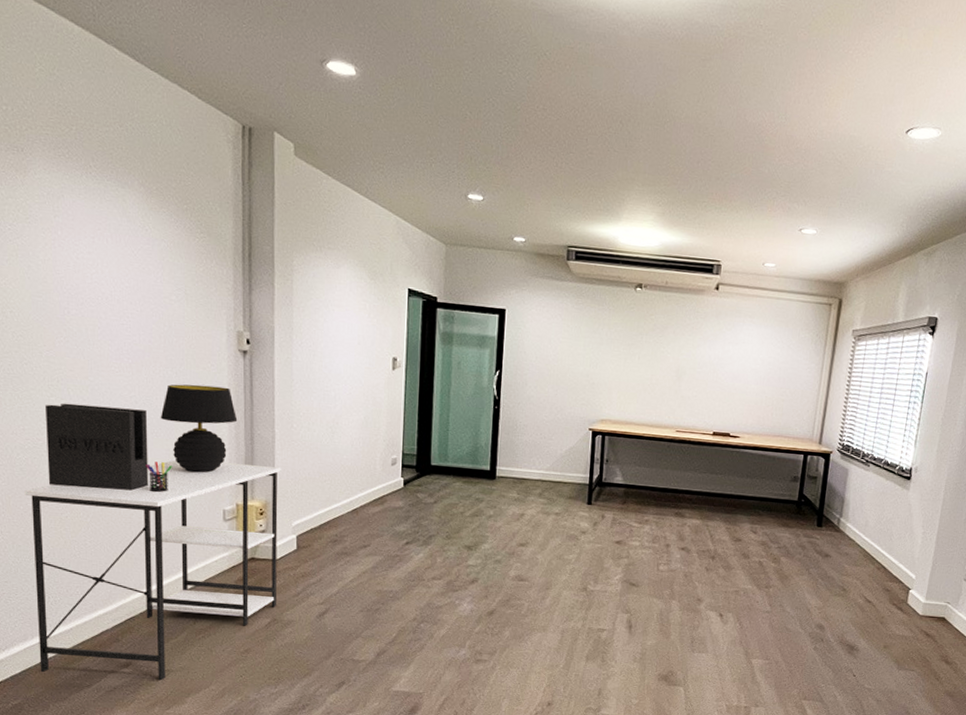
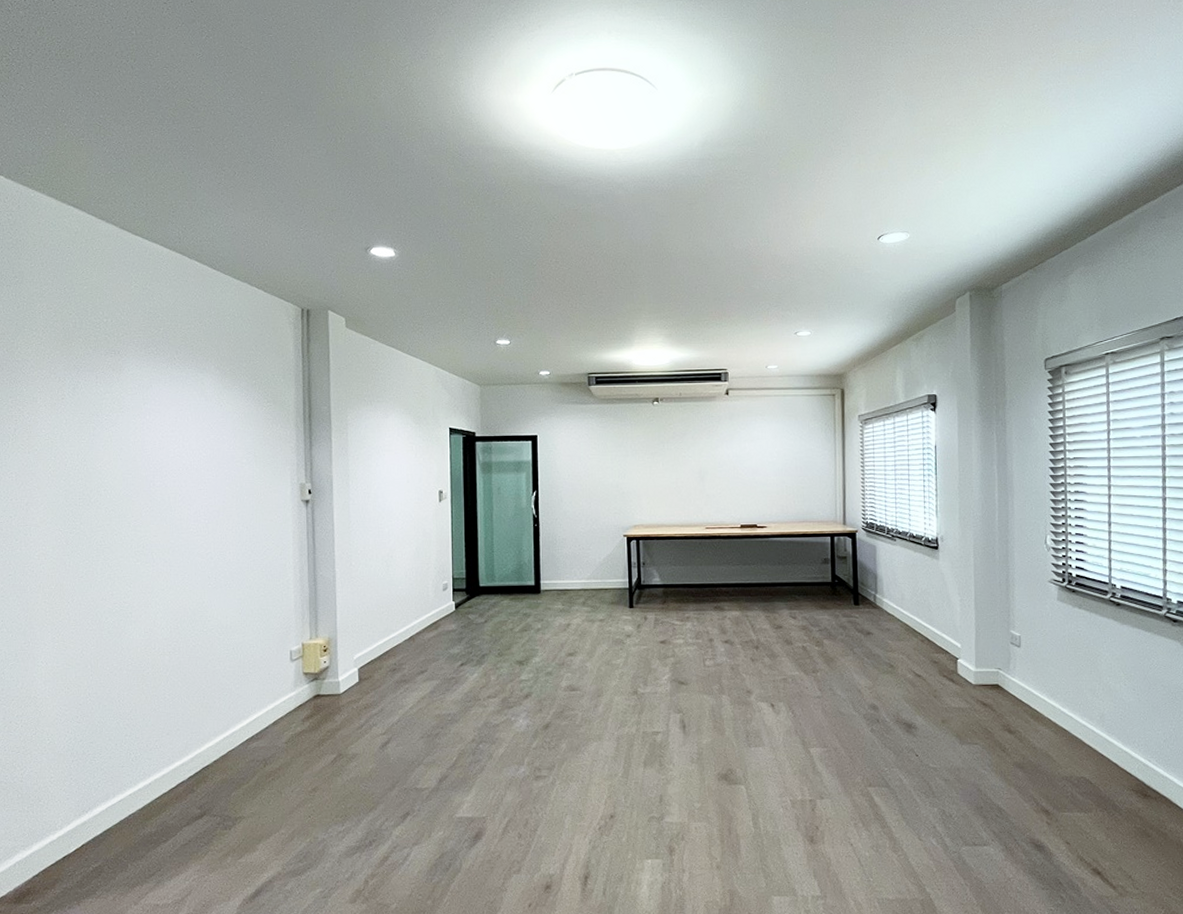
desk: present [24,460,281,681] -> none [111,605,342,832]
file holder: present [44,403,149,491] -> none [131,565,222,644]
pen holder: present [146,462,172,493] -> none [220,611,243,641]
table lamp: present [160,384,238,473] -> none [232,535,302,618]

